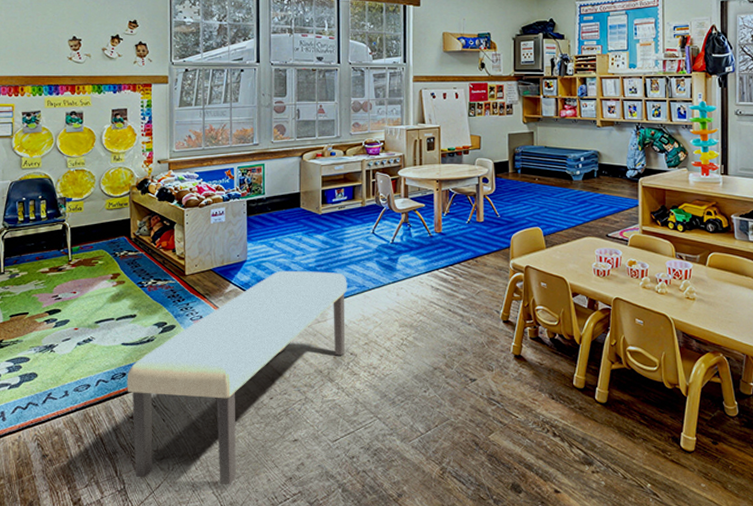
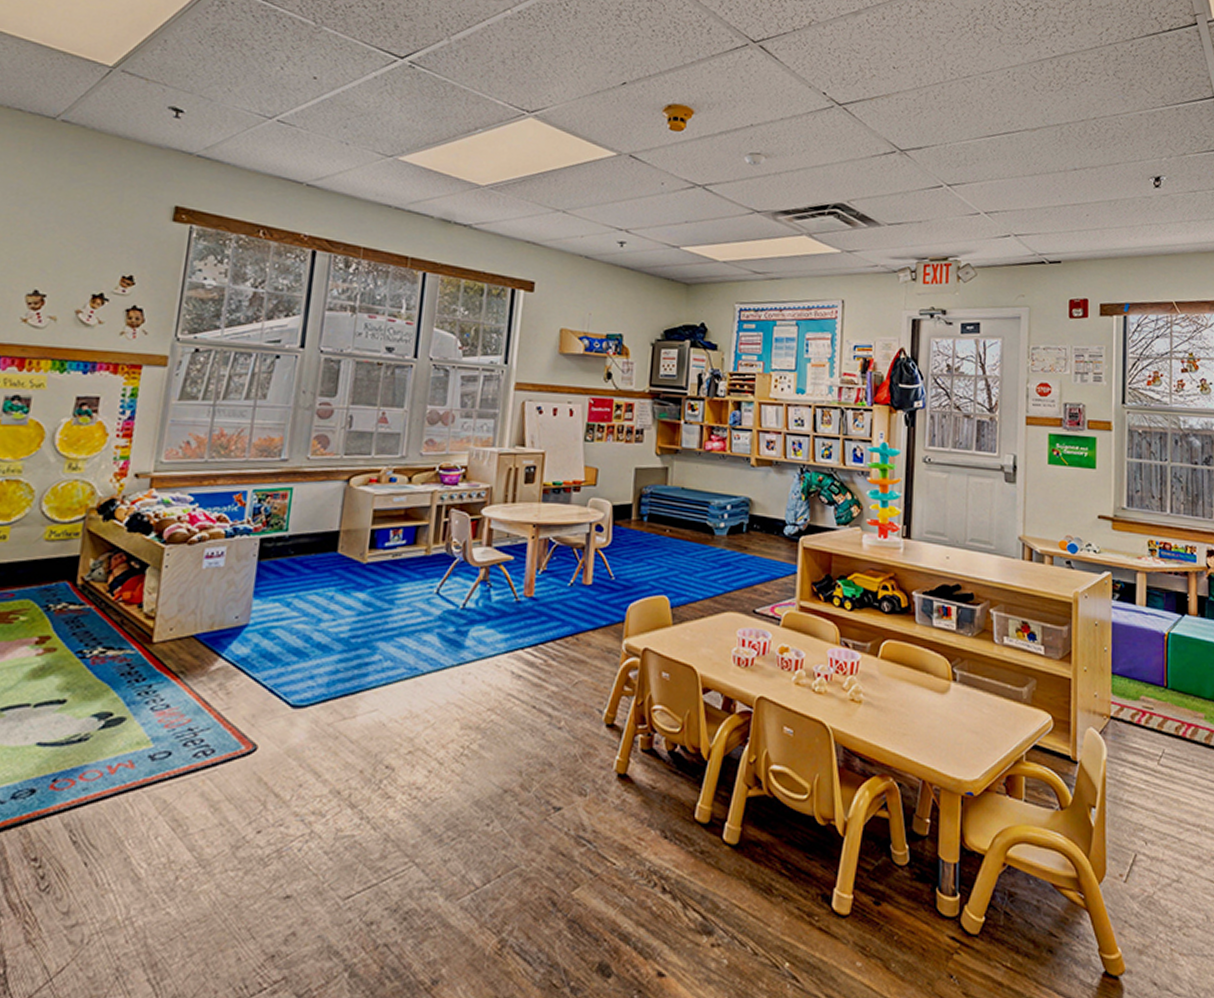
bench: present [127,270,347,485] -> none [26,641,393,968]

